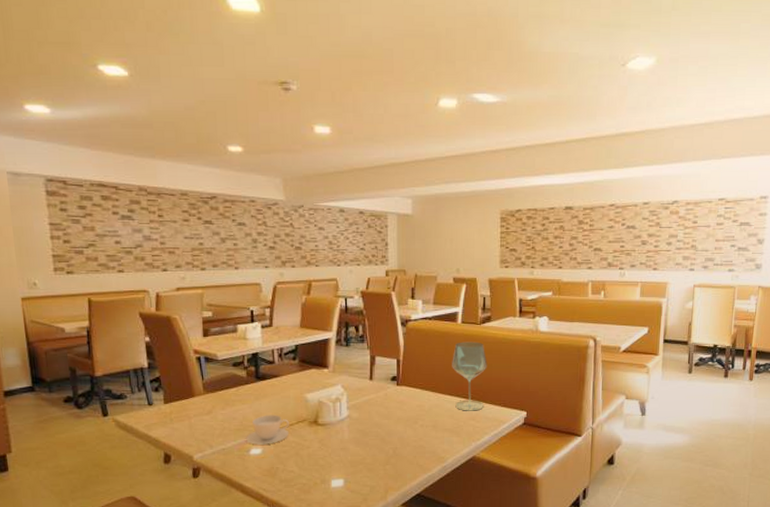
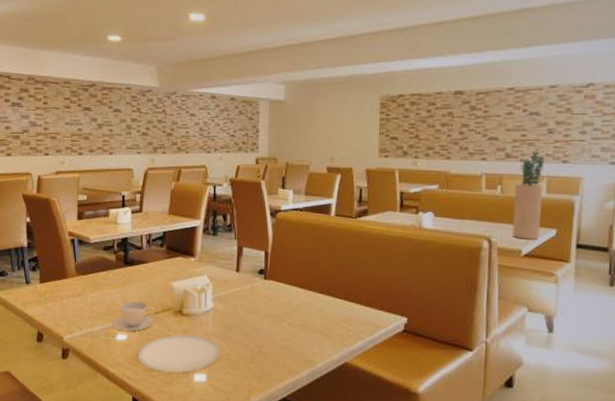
plate: none [274,443,357,482] -> present [138,335,221,374]
wine glass: present [452,342,488,411] -> none [324,236,363,313]
vase: none [612,257,639,337] -> present [511,148,545,240]

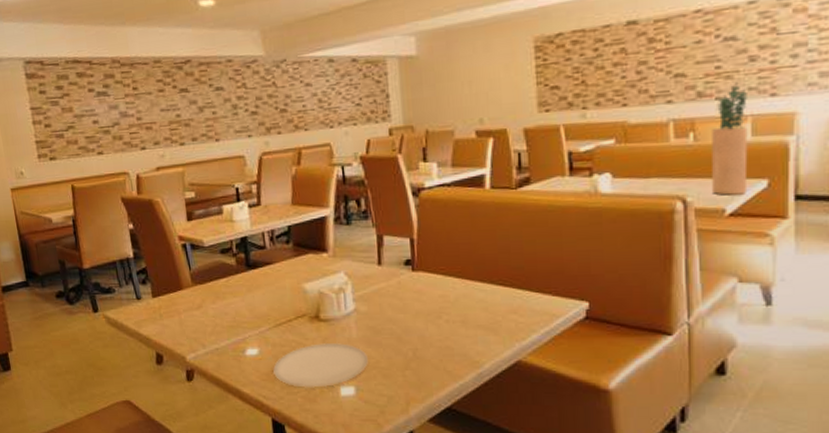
teacup: present [113,301,154,331] -> none [240,309,288,344]

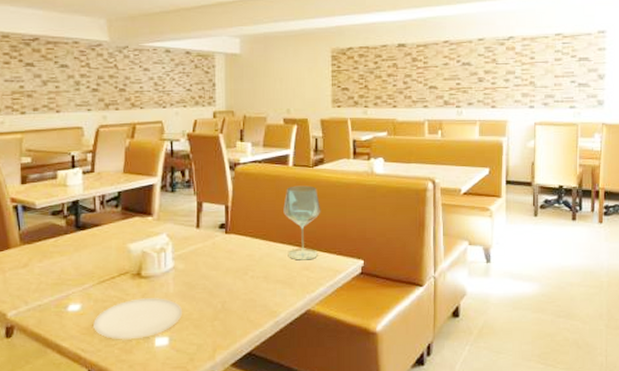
wine glass: none [481,211,530,302] -> present [283,185,321,261]
vase: present [710,81,748,196] -> none [452,95,477,179]

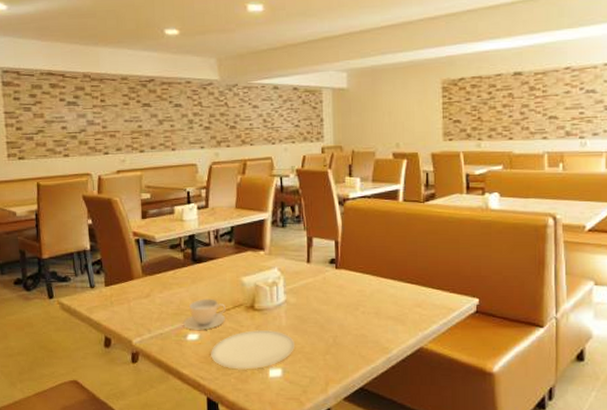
teacup: none [64,267,111,300] -> present [183,299,226,330]
wine glass: present [283,185,321,261] -> none [394,221,433,297]

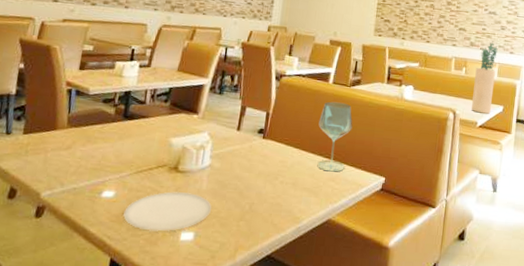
teacup: present [183,299,226,330] -> none [100,156,149,188]
wine glass: none [394,221,433,297] -> present [317,101,353,172]
vase: none [575,125,603,215] -> present [471,40,498,114]

